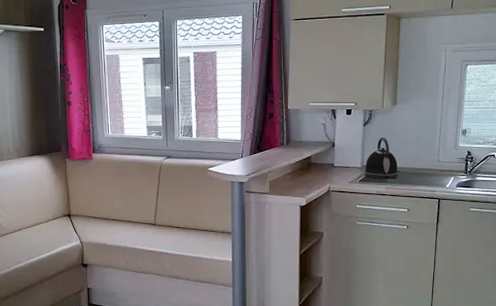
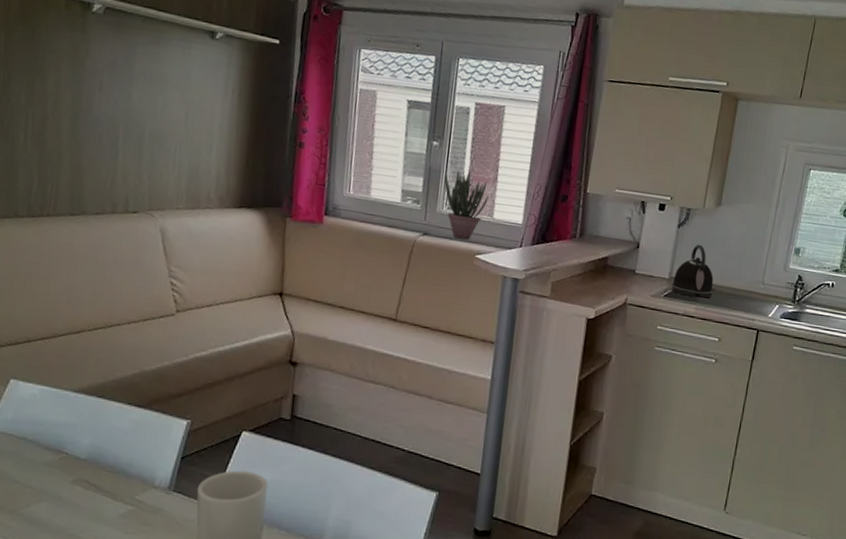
potted plant: none [177,105,213,157] -> present [444,171,490,240]

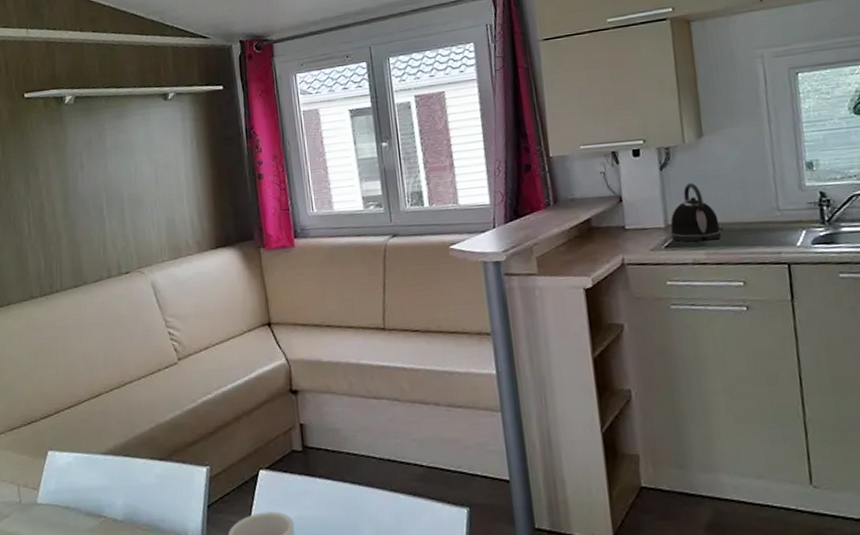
potted plant: present [444,171,490,240] -> none [400,163,450,234]

